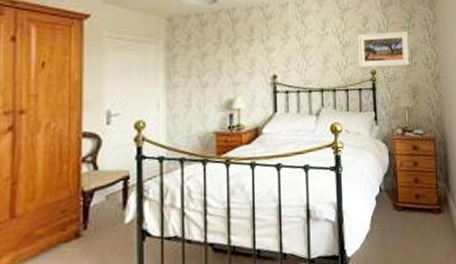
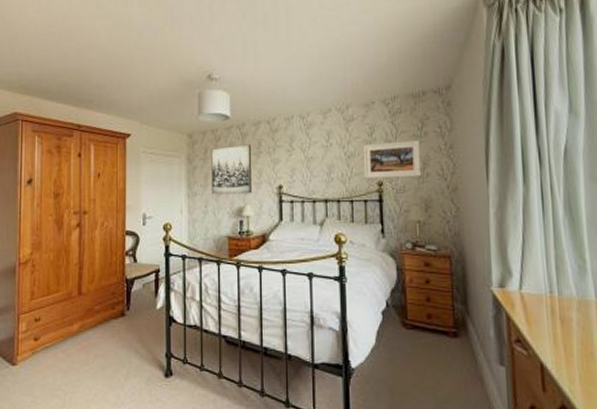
wall art: none [196,31,244,86] -> present [211,144,253,195]

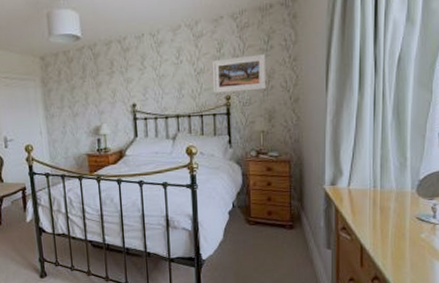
wall art: present [211,144,253,195] -> none [65,64,108,116]

